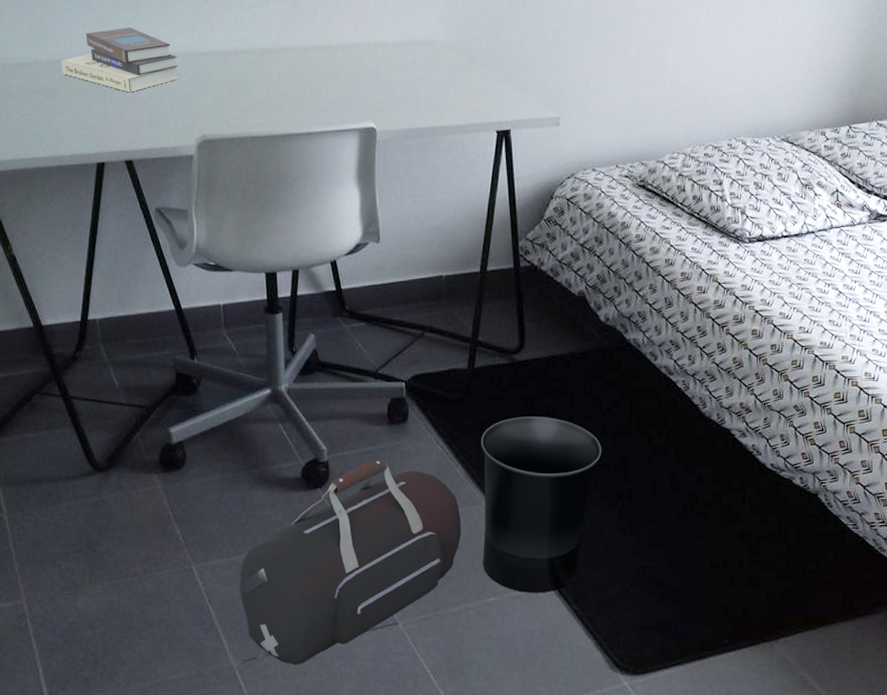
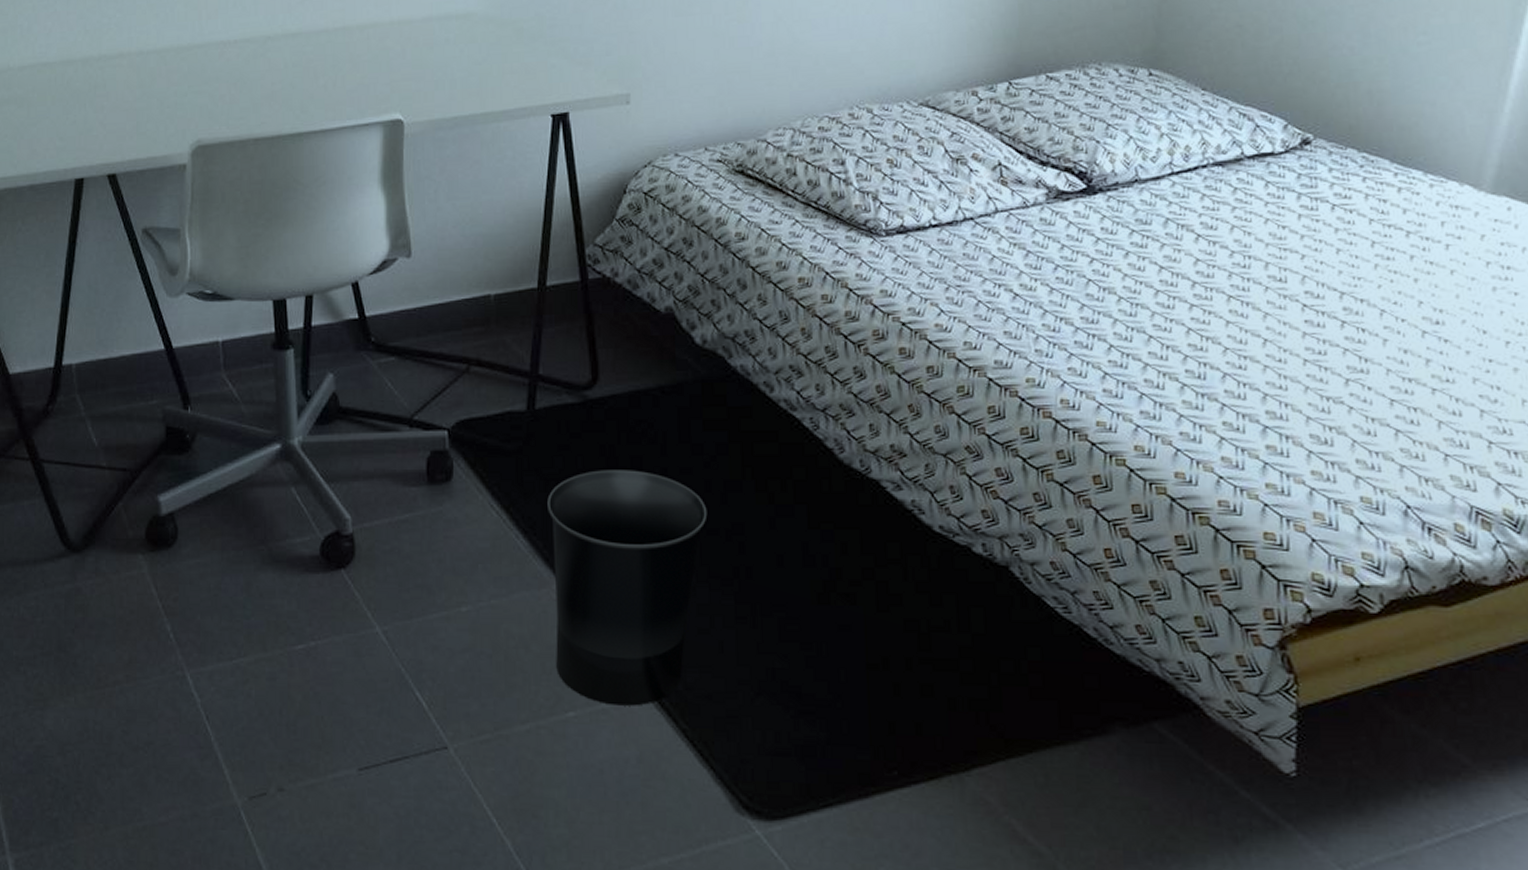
books: present [61,28,179,93] -> none [36,22,169,96]
duffel bag: present [239,458,462,665] -> none [244,528,527,804]

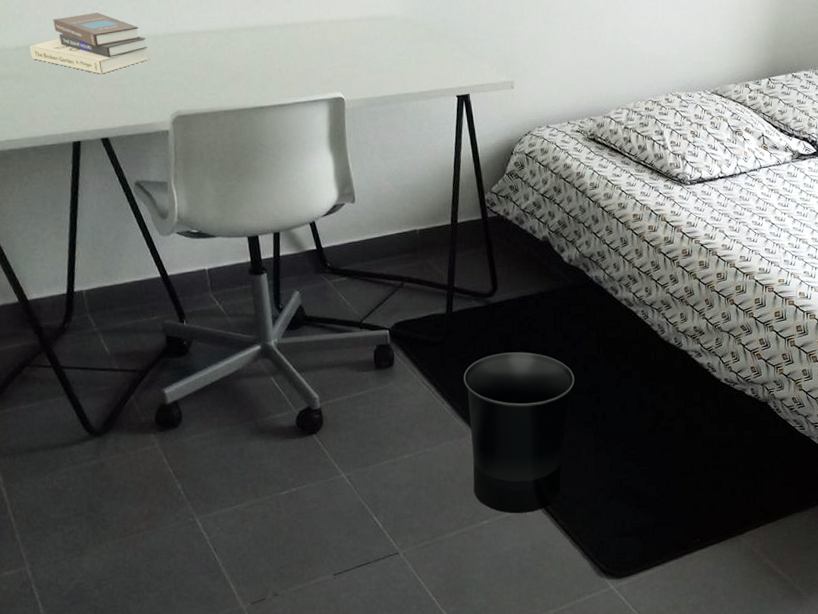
books: none [36,22,169,96] -> present [29,13,149,74]

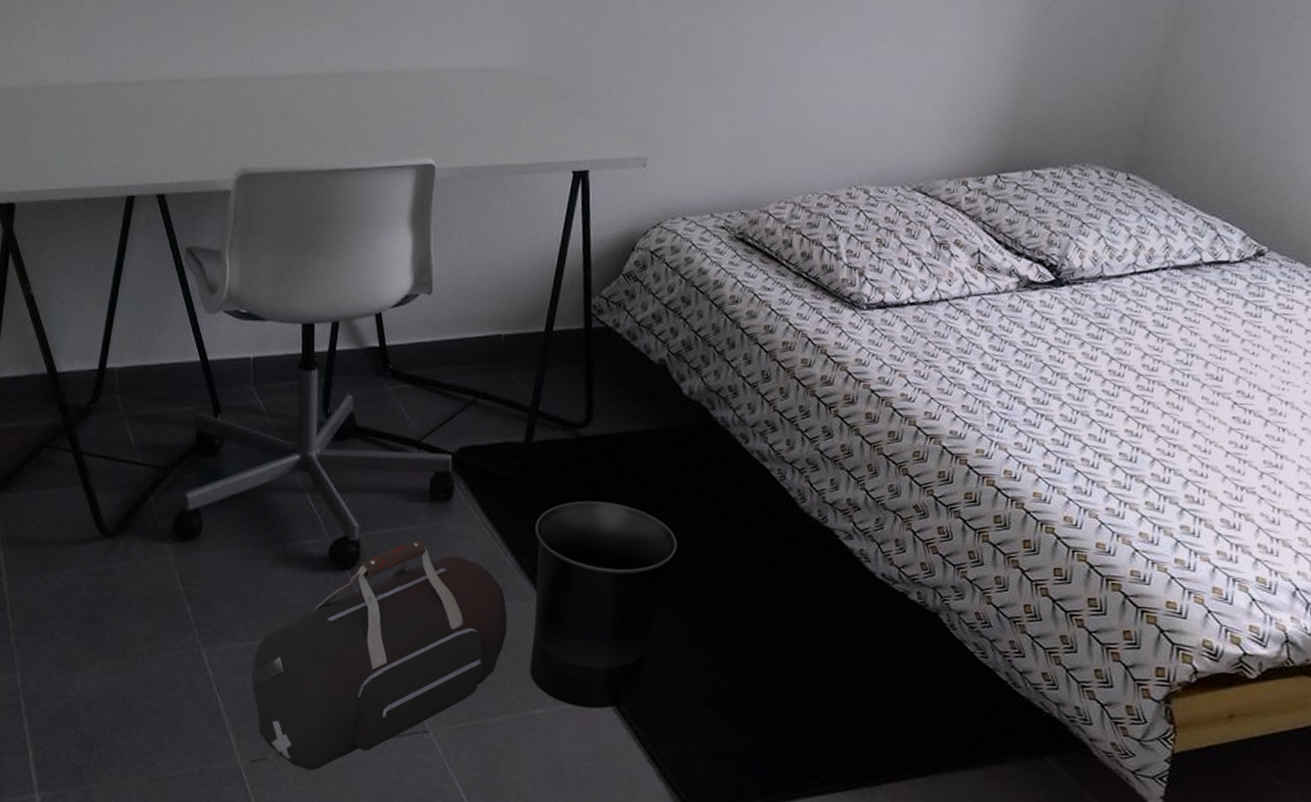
books: present [29,13,149,74] -> none [95,49,220,120]
duffel bag: none [243,401,452,602] -> present [251,540,508,771]

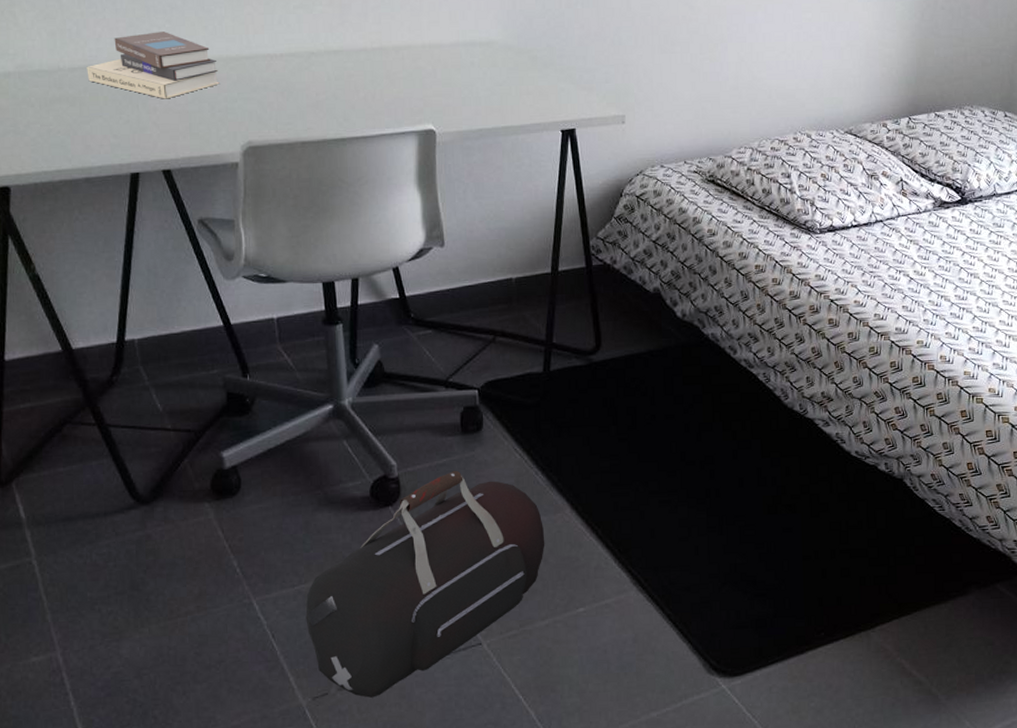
books: none [95,49,220,120] -> present [86,31,220,99]
waste bin: present [530,501,678,709] -> none [561,417,686,601]

